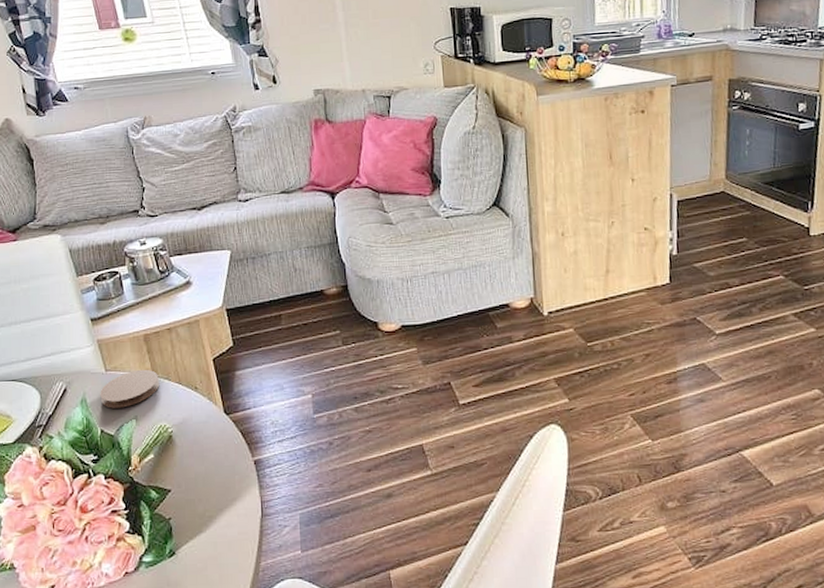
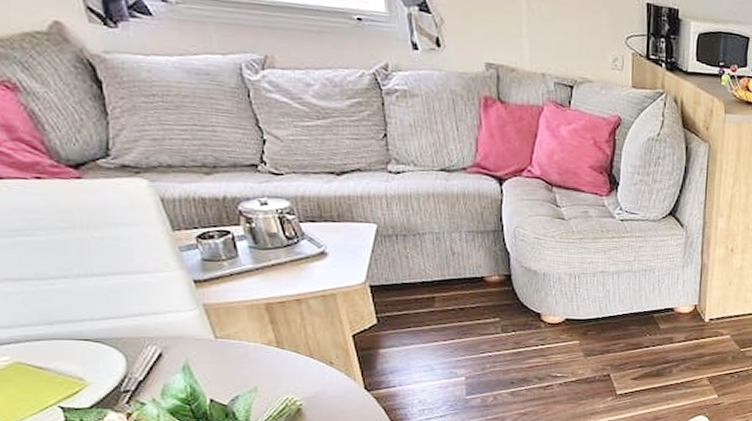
coaster: present [100,369,160,408] -> none [208,339,286,378]

